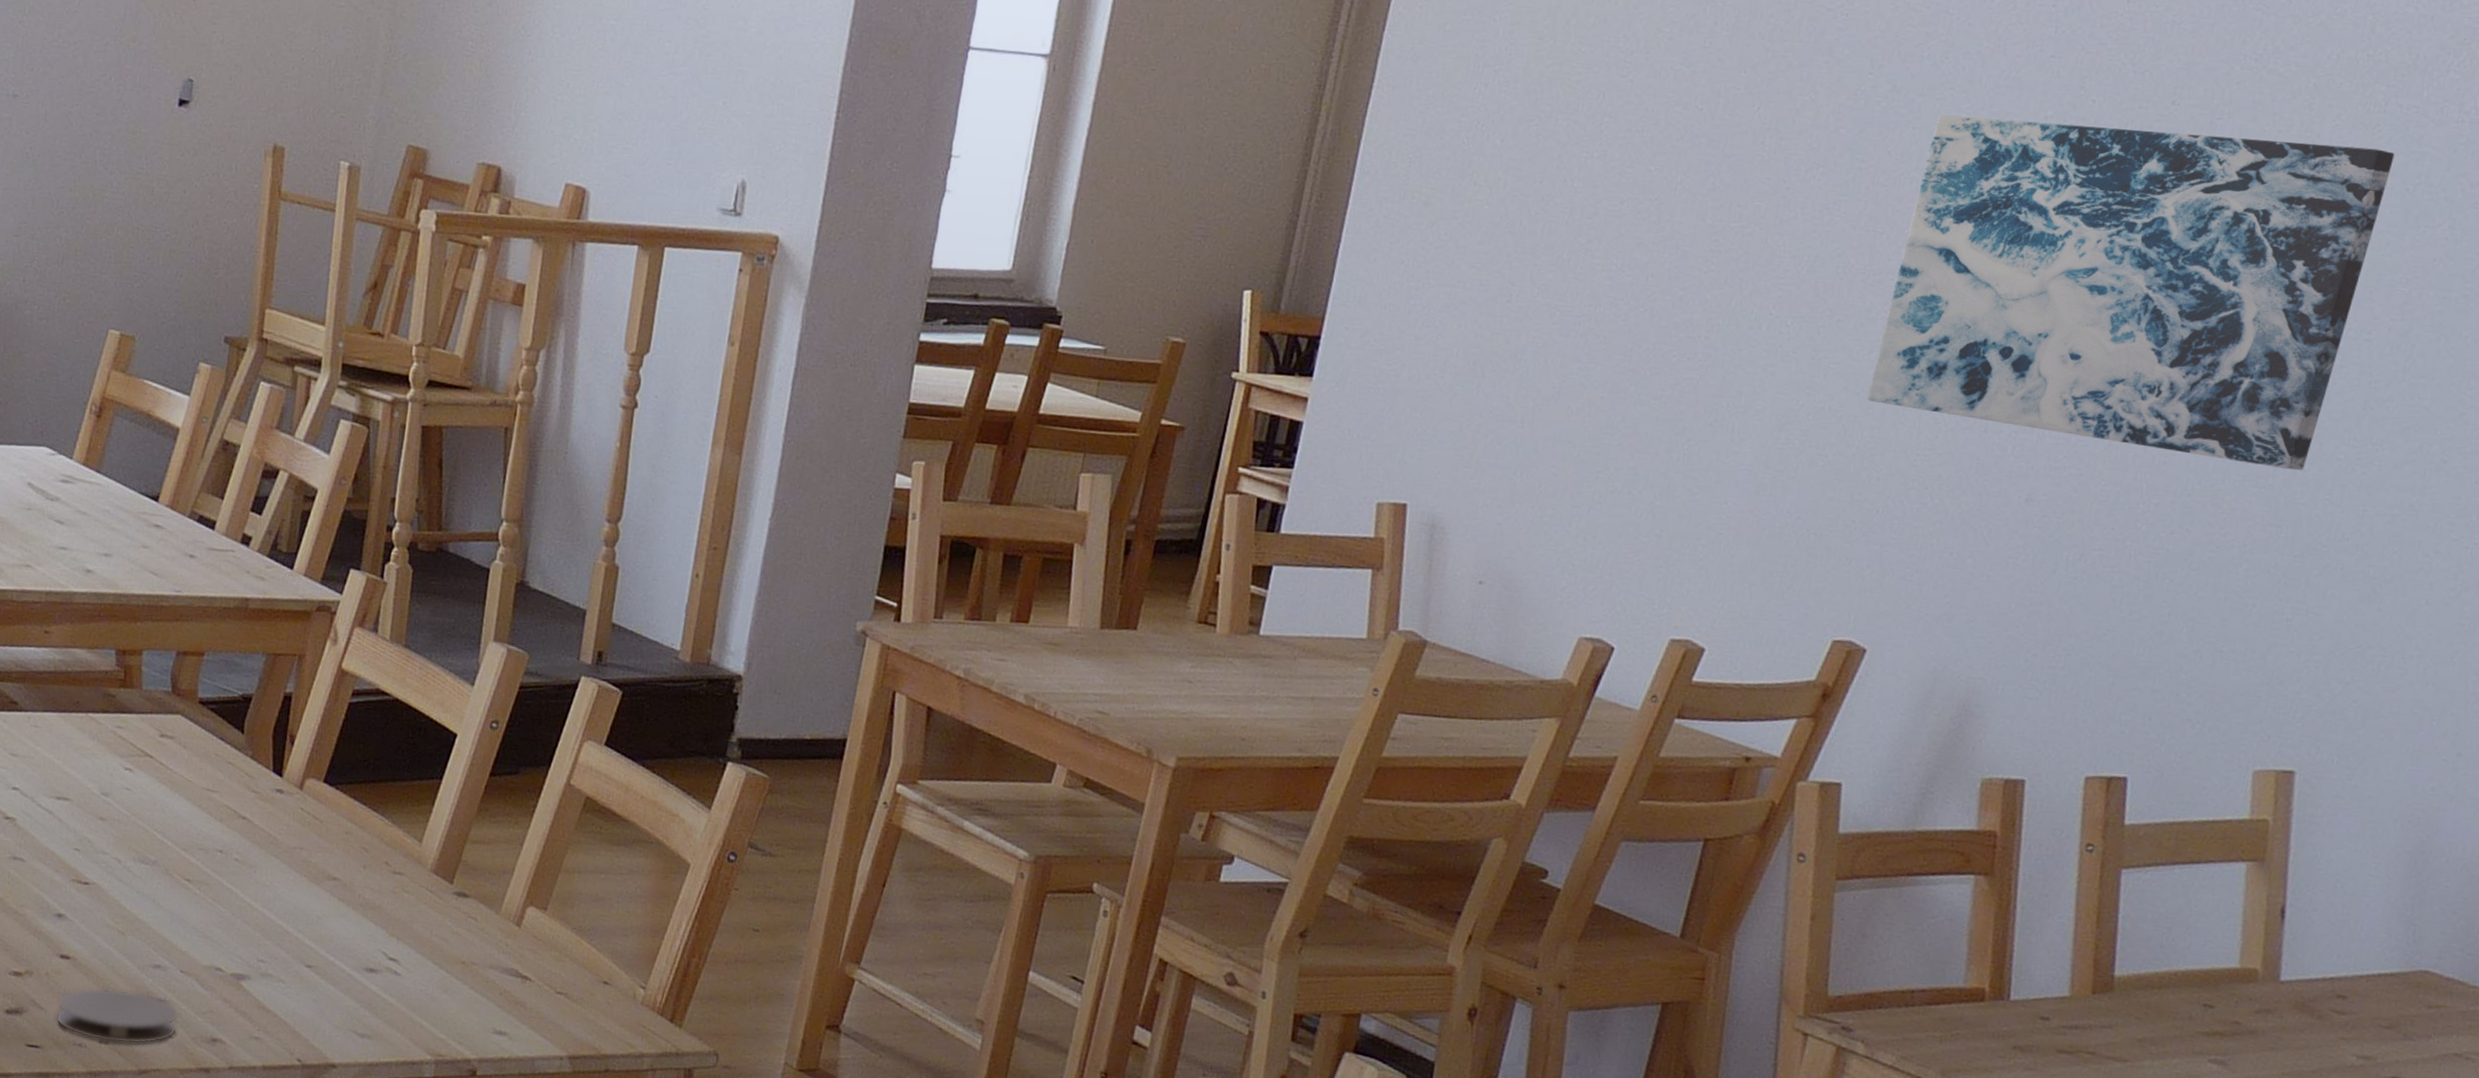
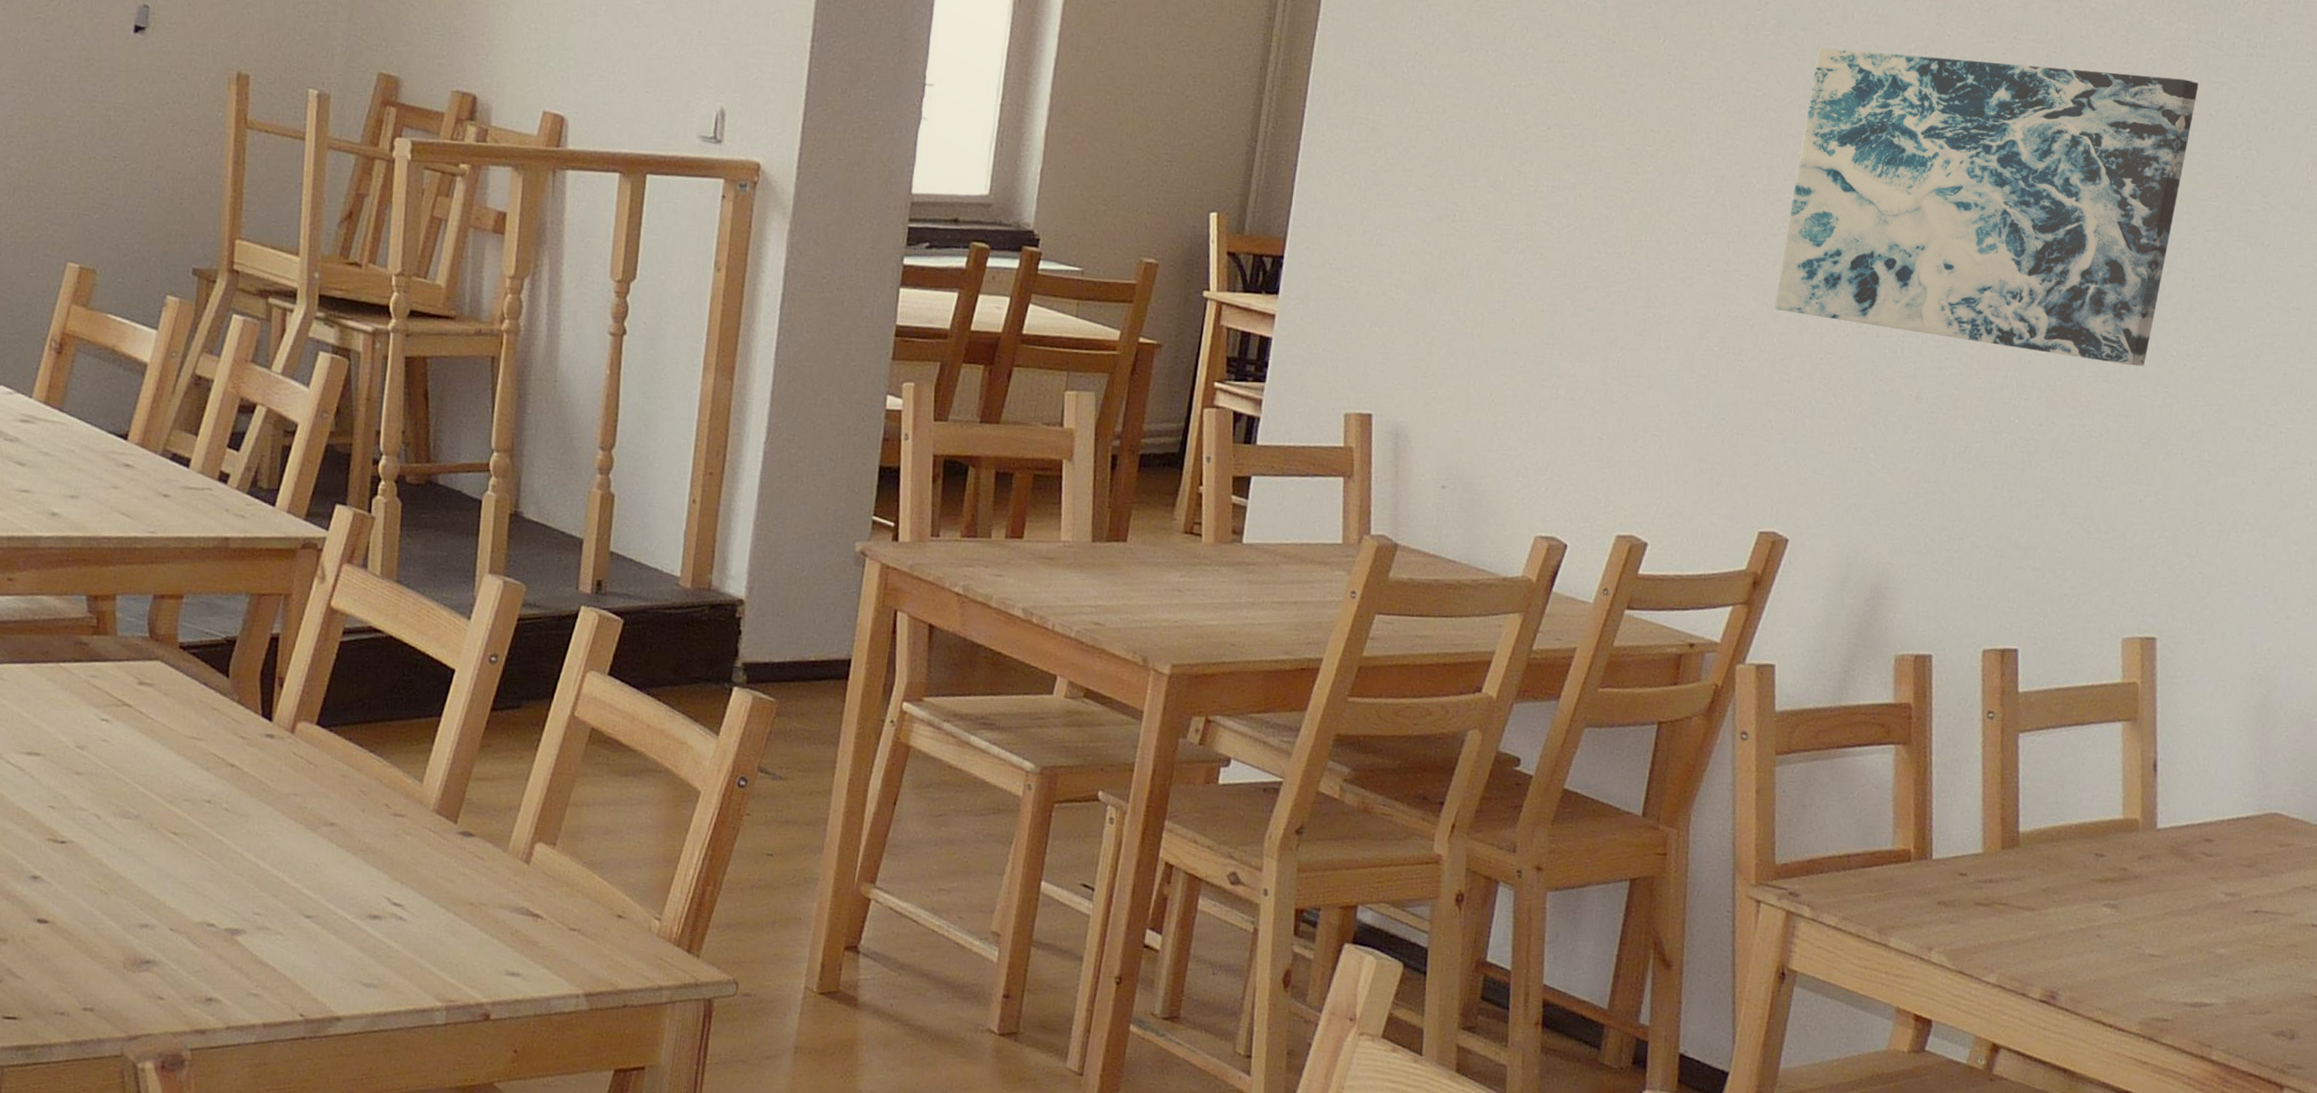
coaster: present [55,987,179,1045] -> none [34,951,170,1010]

